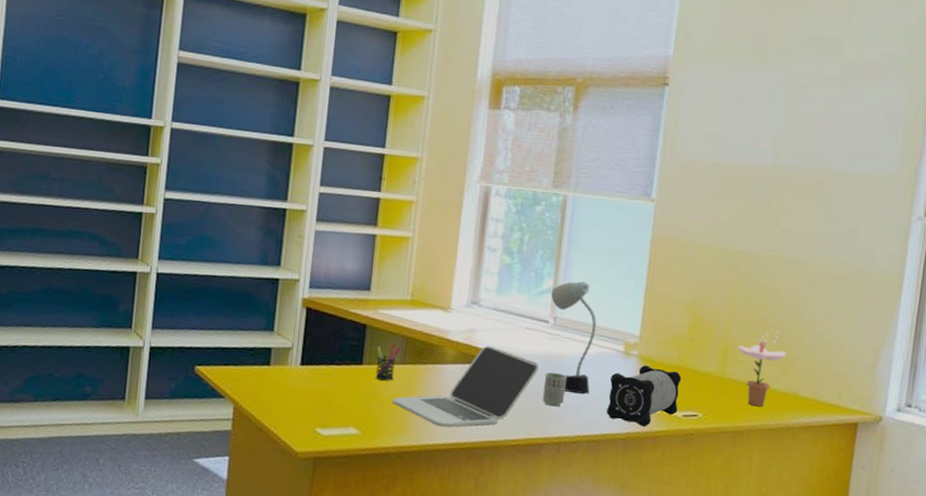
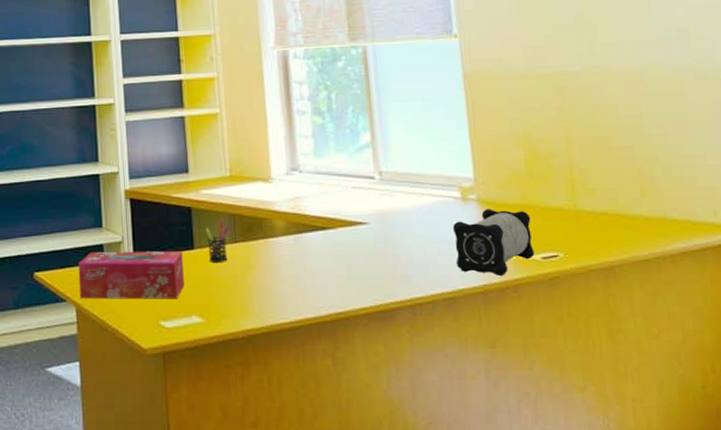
tissue box: none [239,354,350,410] -> present [78,250,184,299]
laptop: present [392,346,540,428] -> none [230,212,375,304]
cup: present [542,372,566,407] -> none [382,230,408,267]
desk lamp: present [551,281,597,394] -> none [370,130,434,249]
flower: present [737,330,787,407] -> none [584,149,642,237]

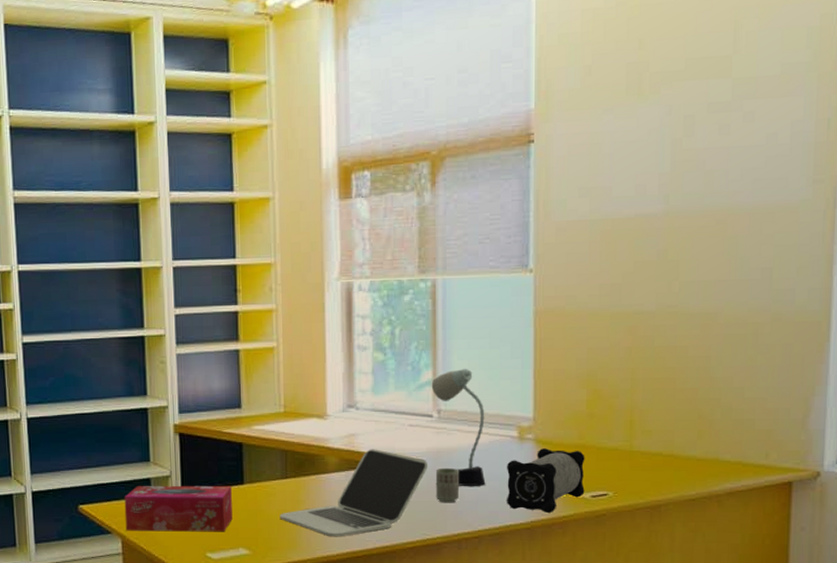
pen holder: present [205,221,230,262] -> none [256,457,282,497]
laptop: none [230,212,375,304] -> present [279,449,429,537]
desk lamp: none [370,130,434,249] -> present [431,368,486,486]
cup: none [382,230,408,267] -> present [435,467,459,503]

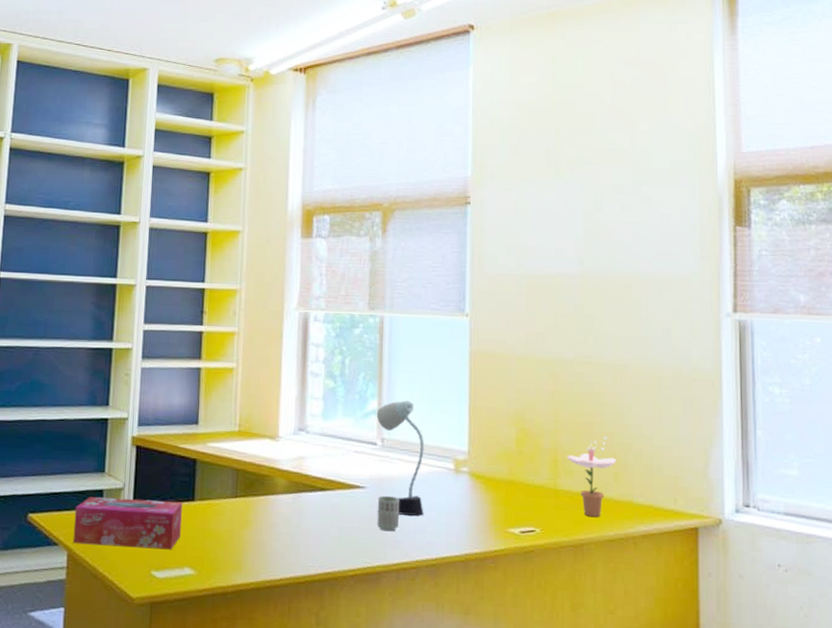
laptop: present [279,449,429,537] -> none [226,473,371,561]
speaker: present [506,448,585,513] -> none [442,482,515,546]
flower: none [644,392,702,478] -> present [567,436,617,518]

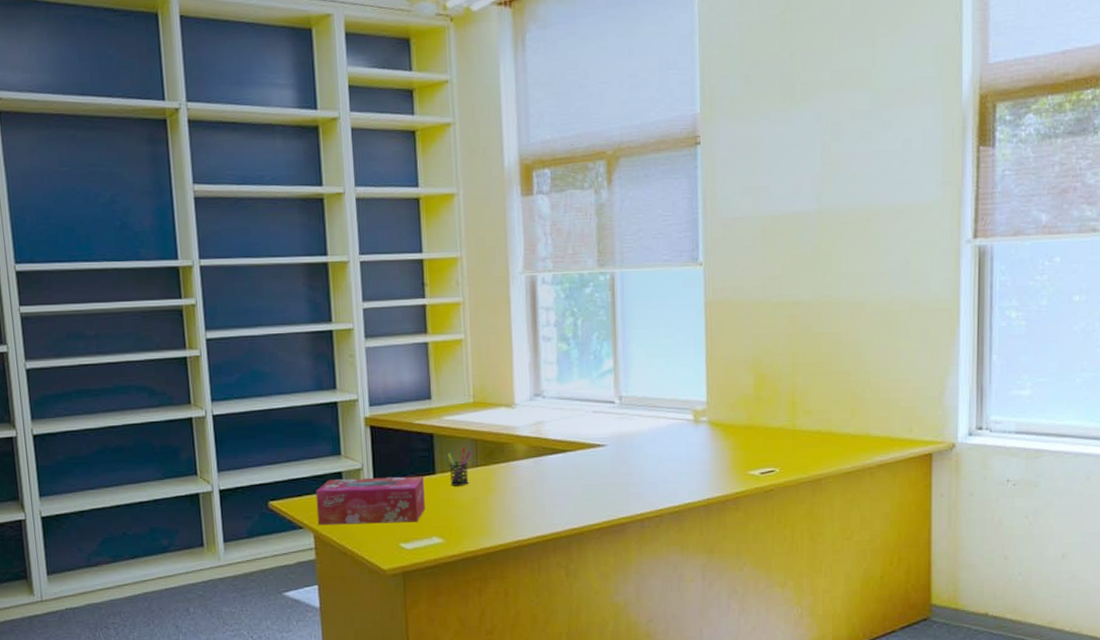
pen holder: none [208,475,233,516] -> present [447,446,472,486]
desk lamp: present [376,400,424,516] -> none [612,356,665,468]
cup: present [377,495,399,532] -> none [618,451,641,485]
flower: present [567,436,617,518] -> none [805,374,854,453]

